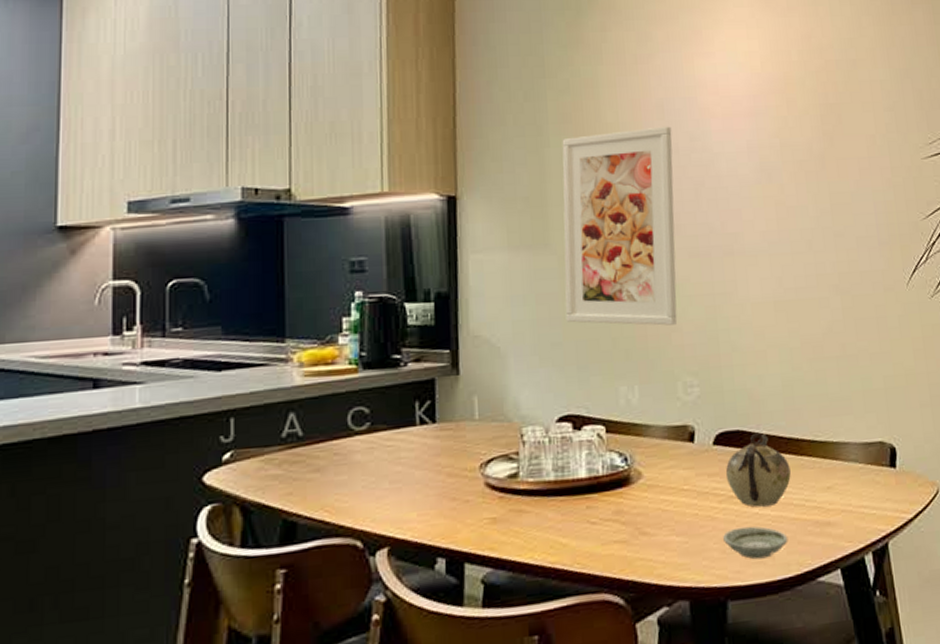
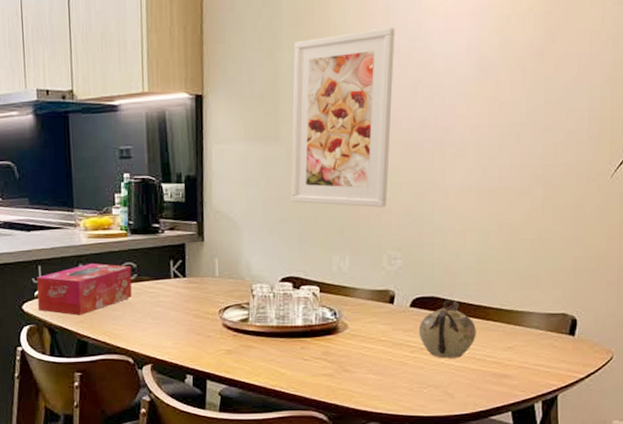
tissue box: none [226,410,363,485] -> present [37,263,132,315]
saucer: present [723,526,788,560] -> none [412,372,468,398]

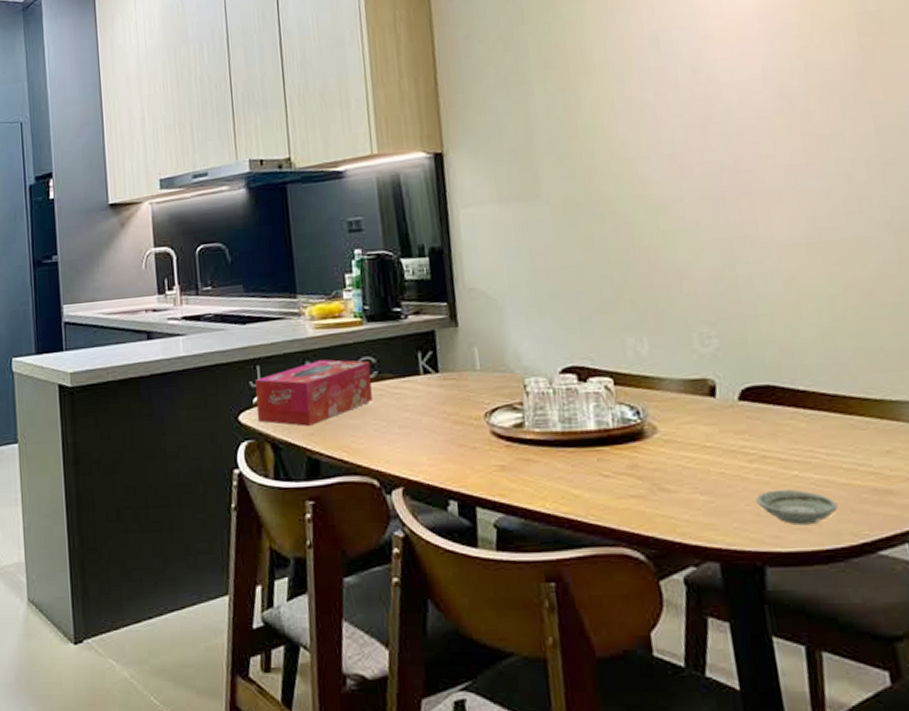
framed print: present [291,27,395,208] -> none [547,59,688,274]
saucer: none [412,372,468,398] -> present [756,489,839,525]
teapot: present [418,299,476,358] -> none [755,388,838,469]

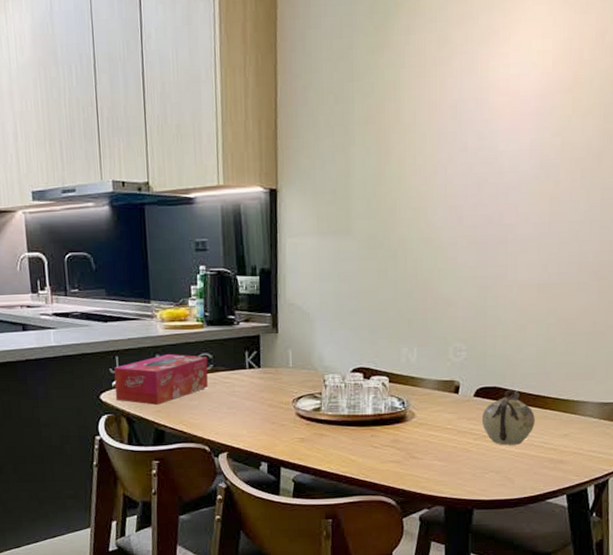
teapot: none [755,388,838,469] -> present [481,389,535,445]
saucer: present [756,489,839,525] -> none [475,458,527,483]

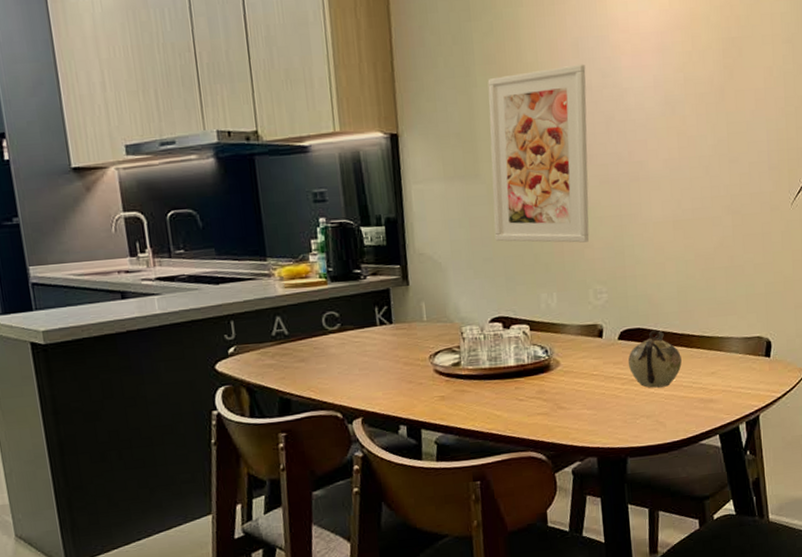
tissue box: present [114,354,208,405] -> none [230,314,336,372]
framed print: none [362,126,463,301] -> present [487,64,590,243]

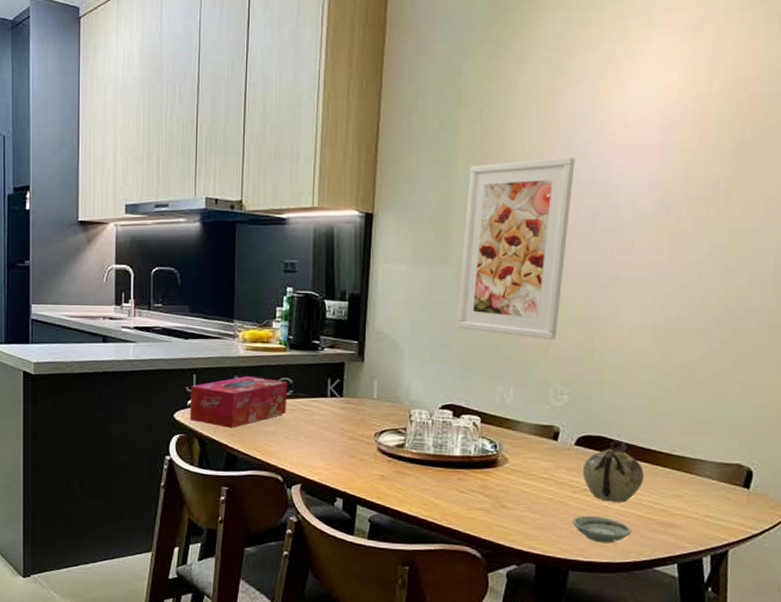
tissue box: none [230,314,336,372] -> present [189,376,288,428]
saucer: none [625,402,678,427] -> present [573,515,632,544]

